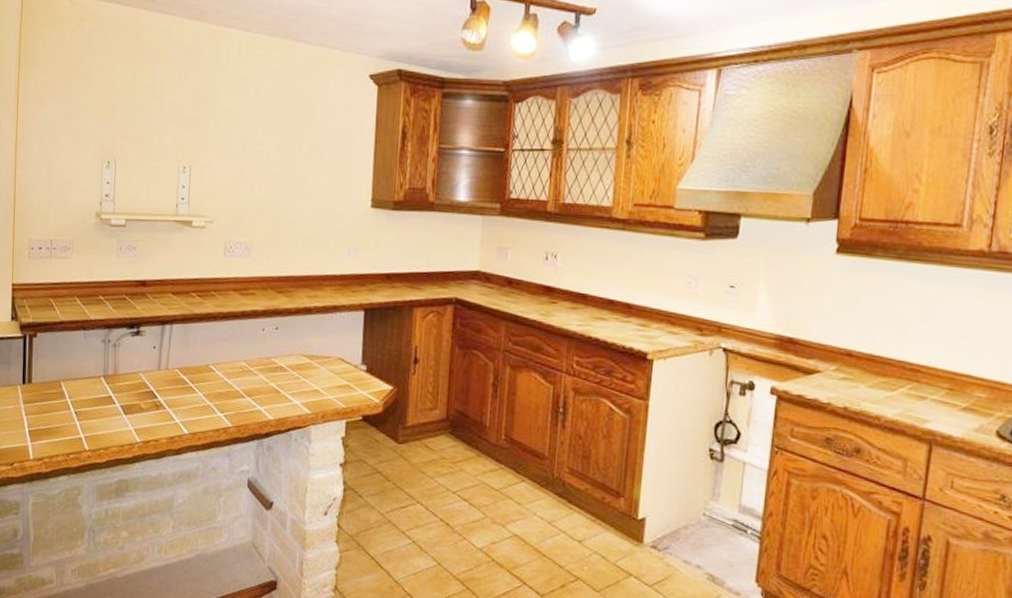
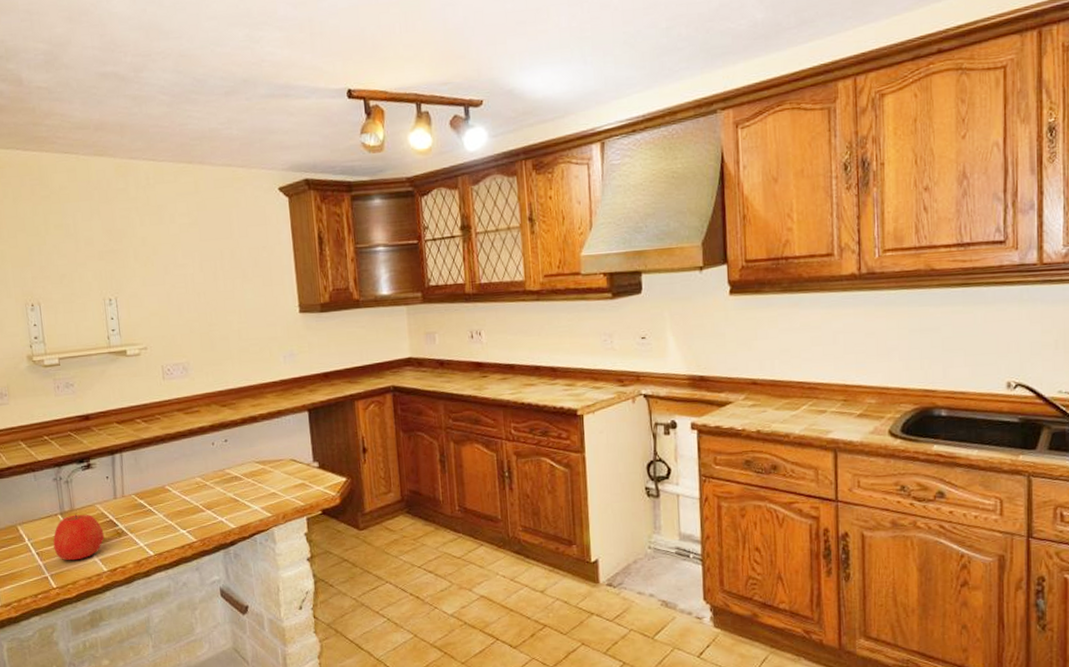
apple: none [92,378,143,426] -> present [53,513,105,561]

